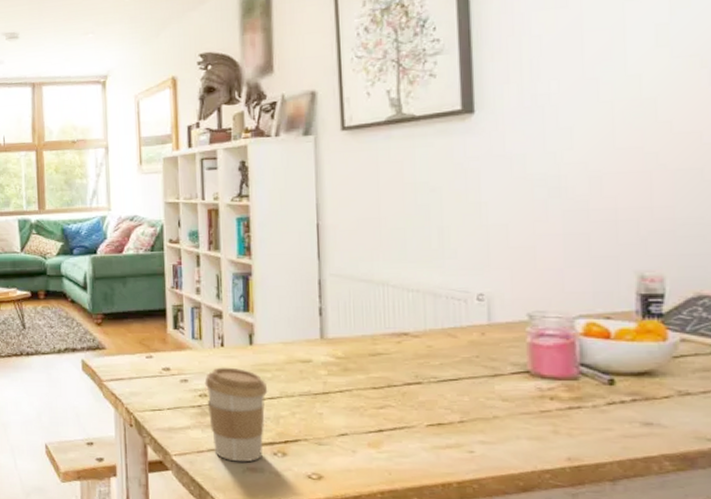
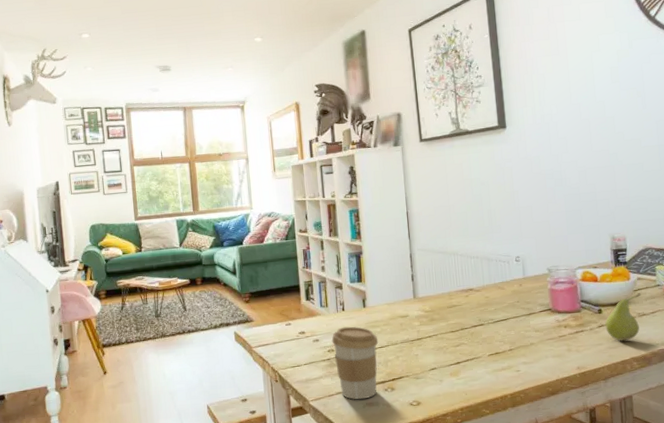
fruit: none [619,361,686,428] -> present [605,293,641,341]

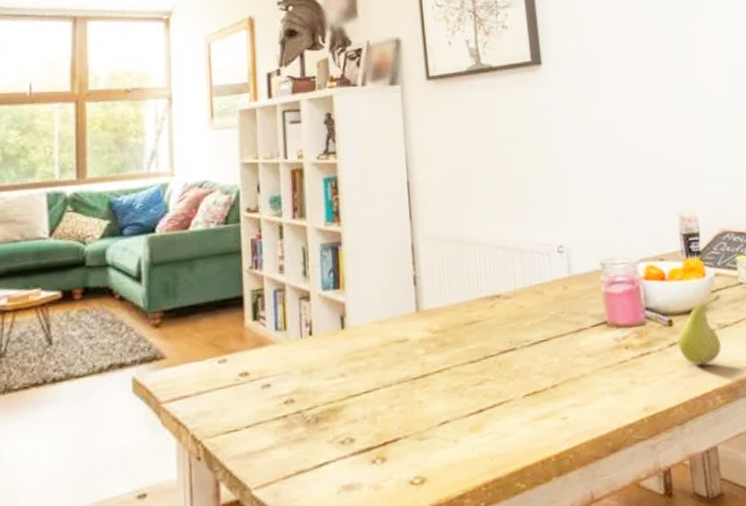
coffee cup: present [331,326,379,400] -> none [290,360,363,482]

